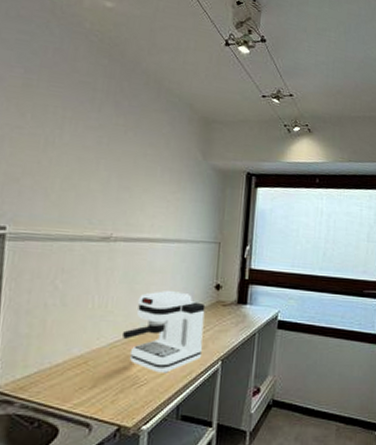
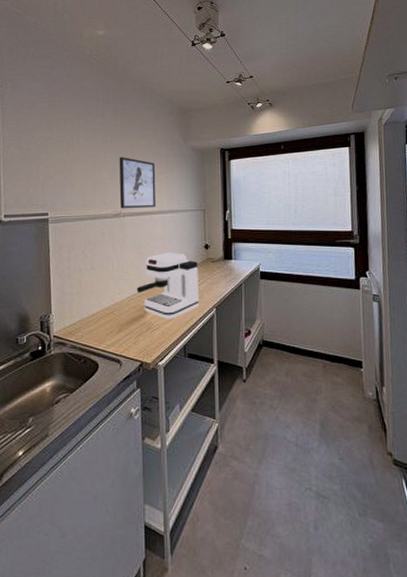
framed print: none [111,166,163,234] -> present [119,157,156,209]

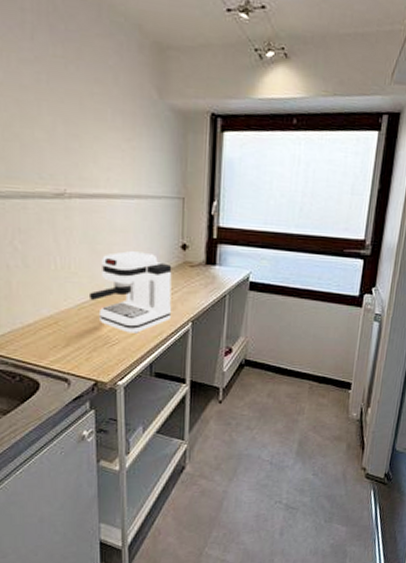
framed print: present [119,157,156,209] -> none [61,109,117,189]

